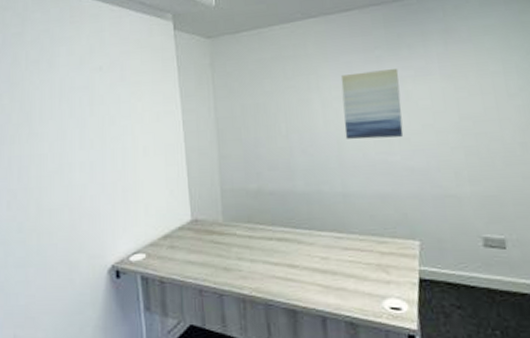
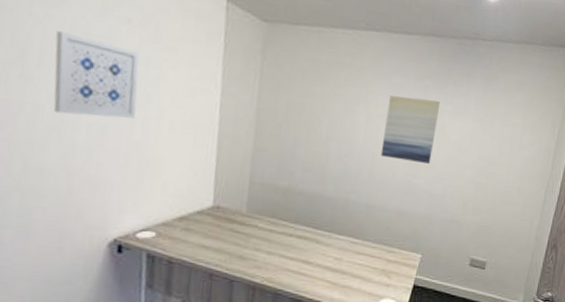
wall art: none [50,90,115,159] -> present [53,31,139,119]

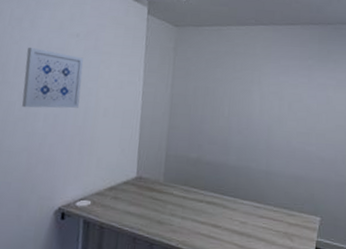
wall art: present [380,95,441,165] -> none [275,75,324,133]

